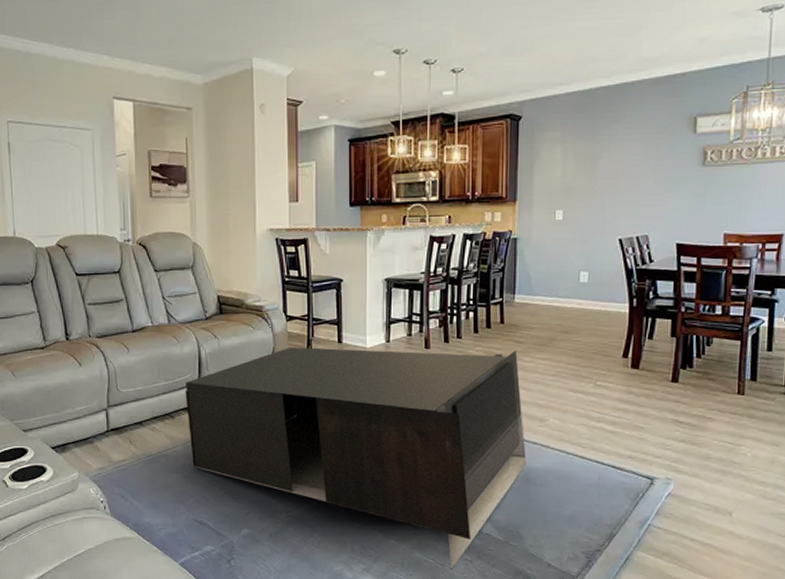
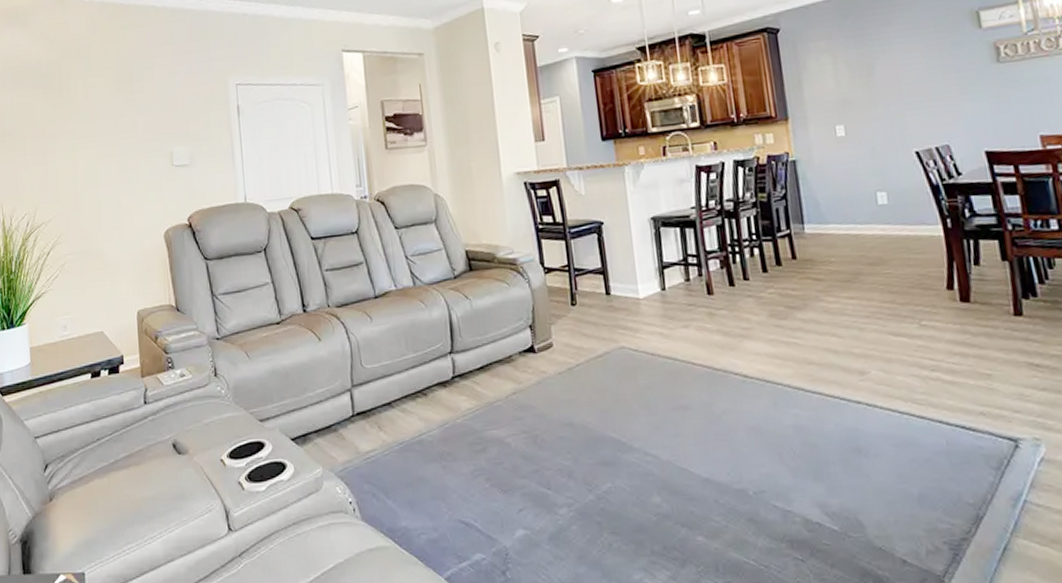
coffee table: present [185,347,526,569] -> none [437,289,853,573]

